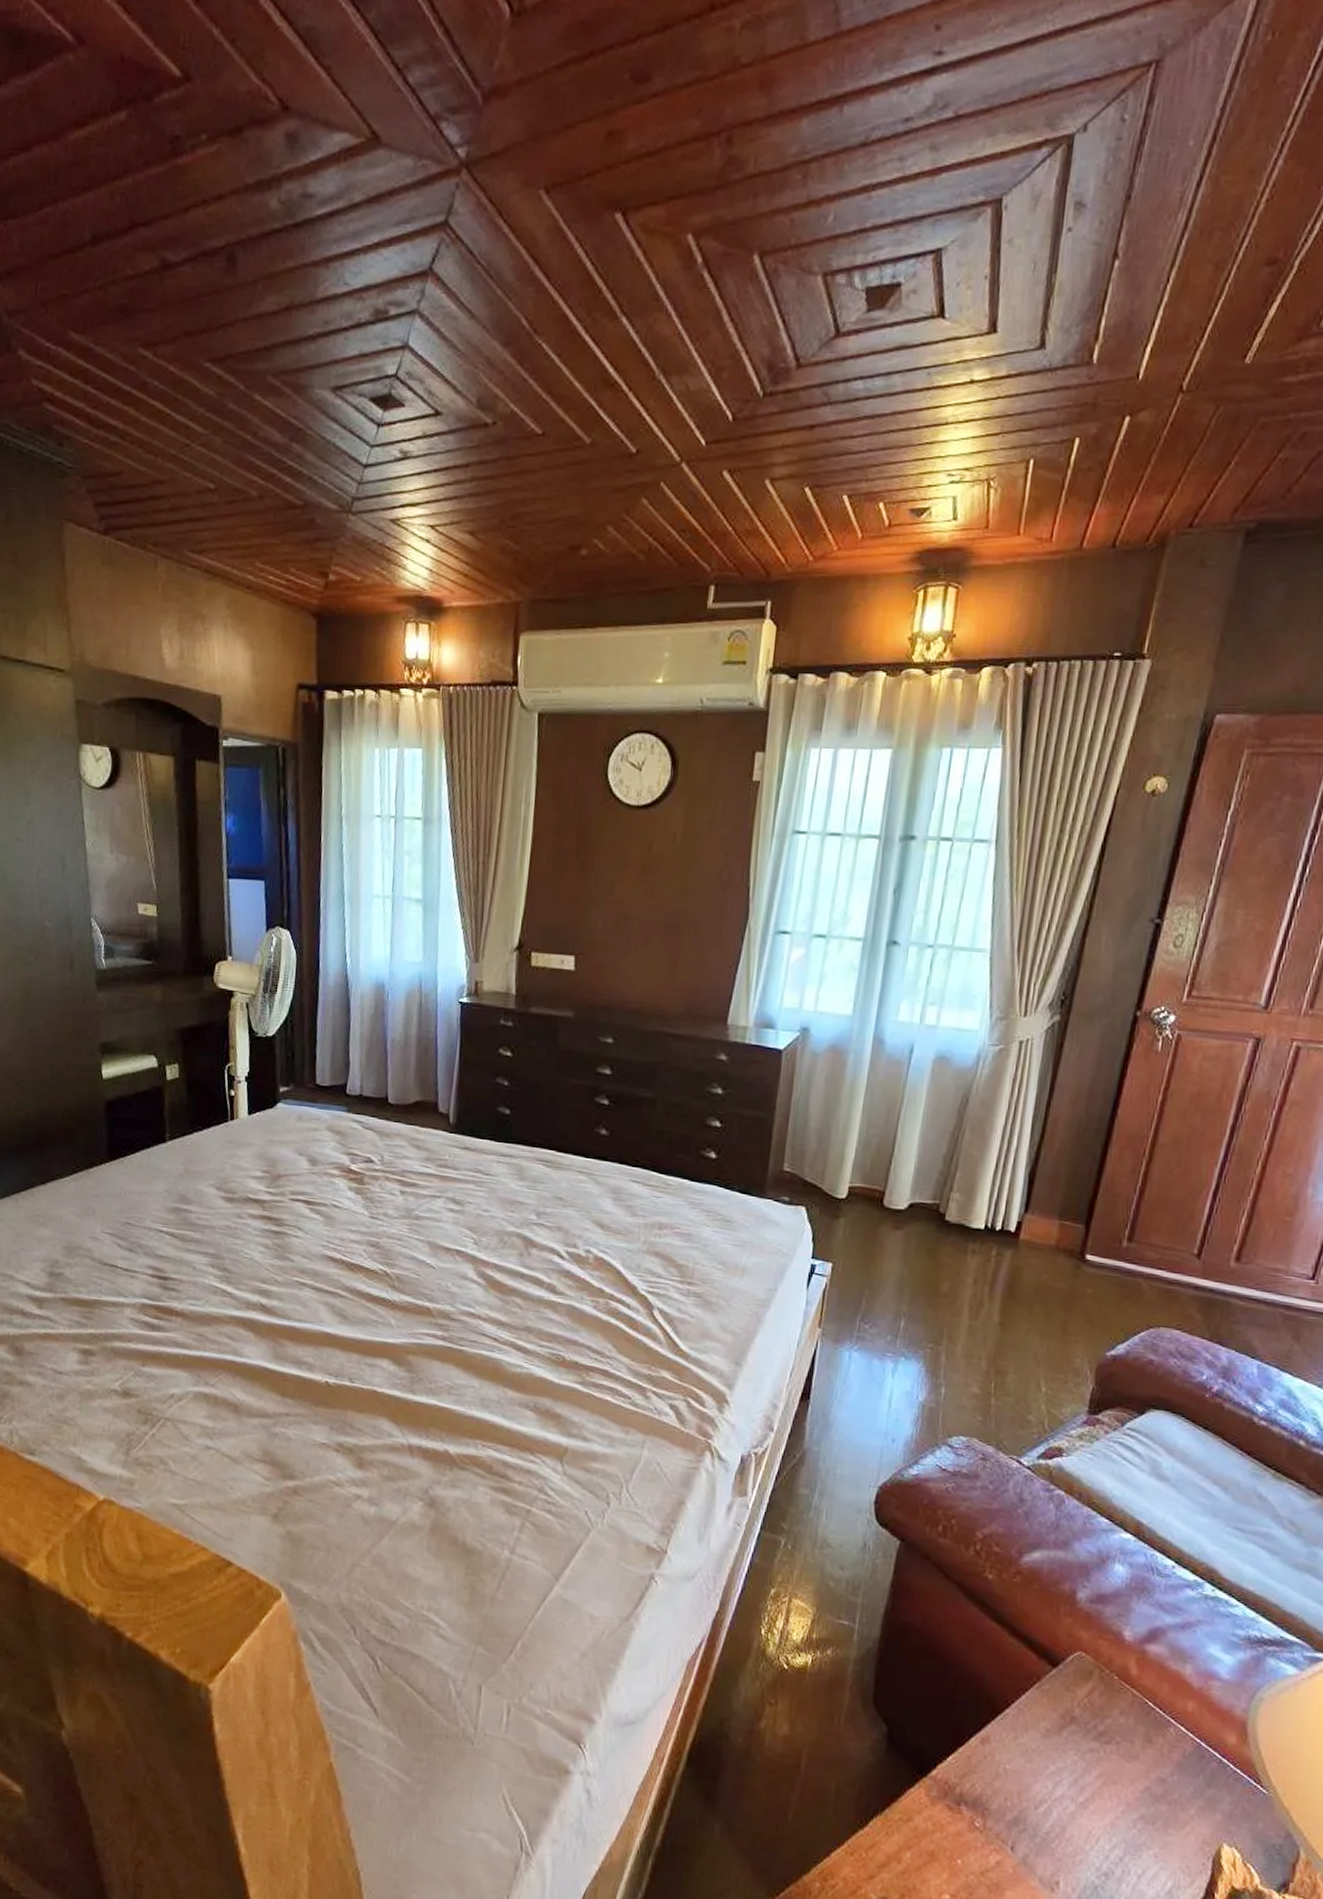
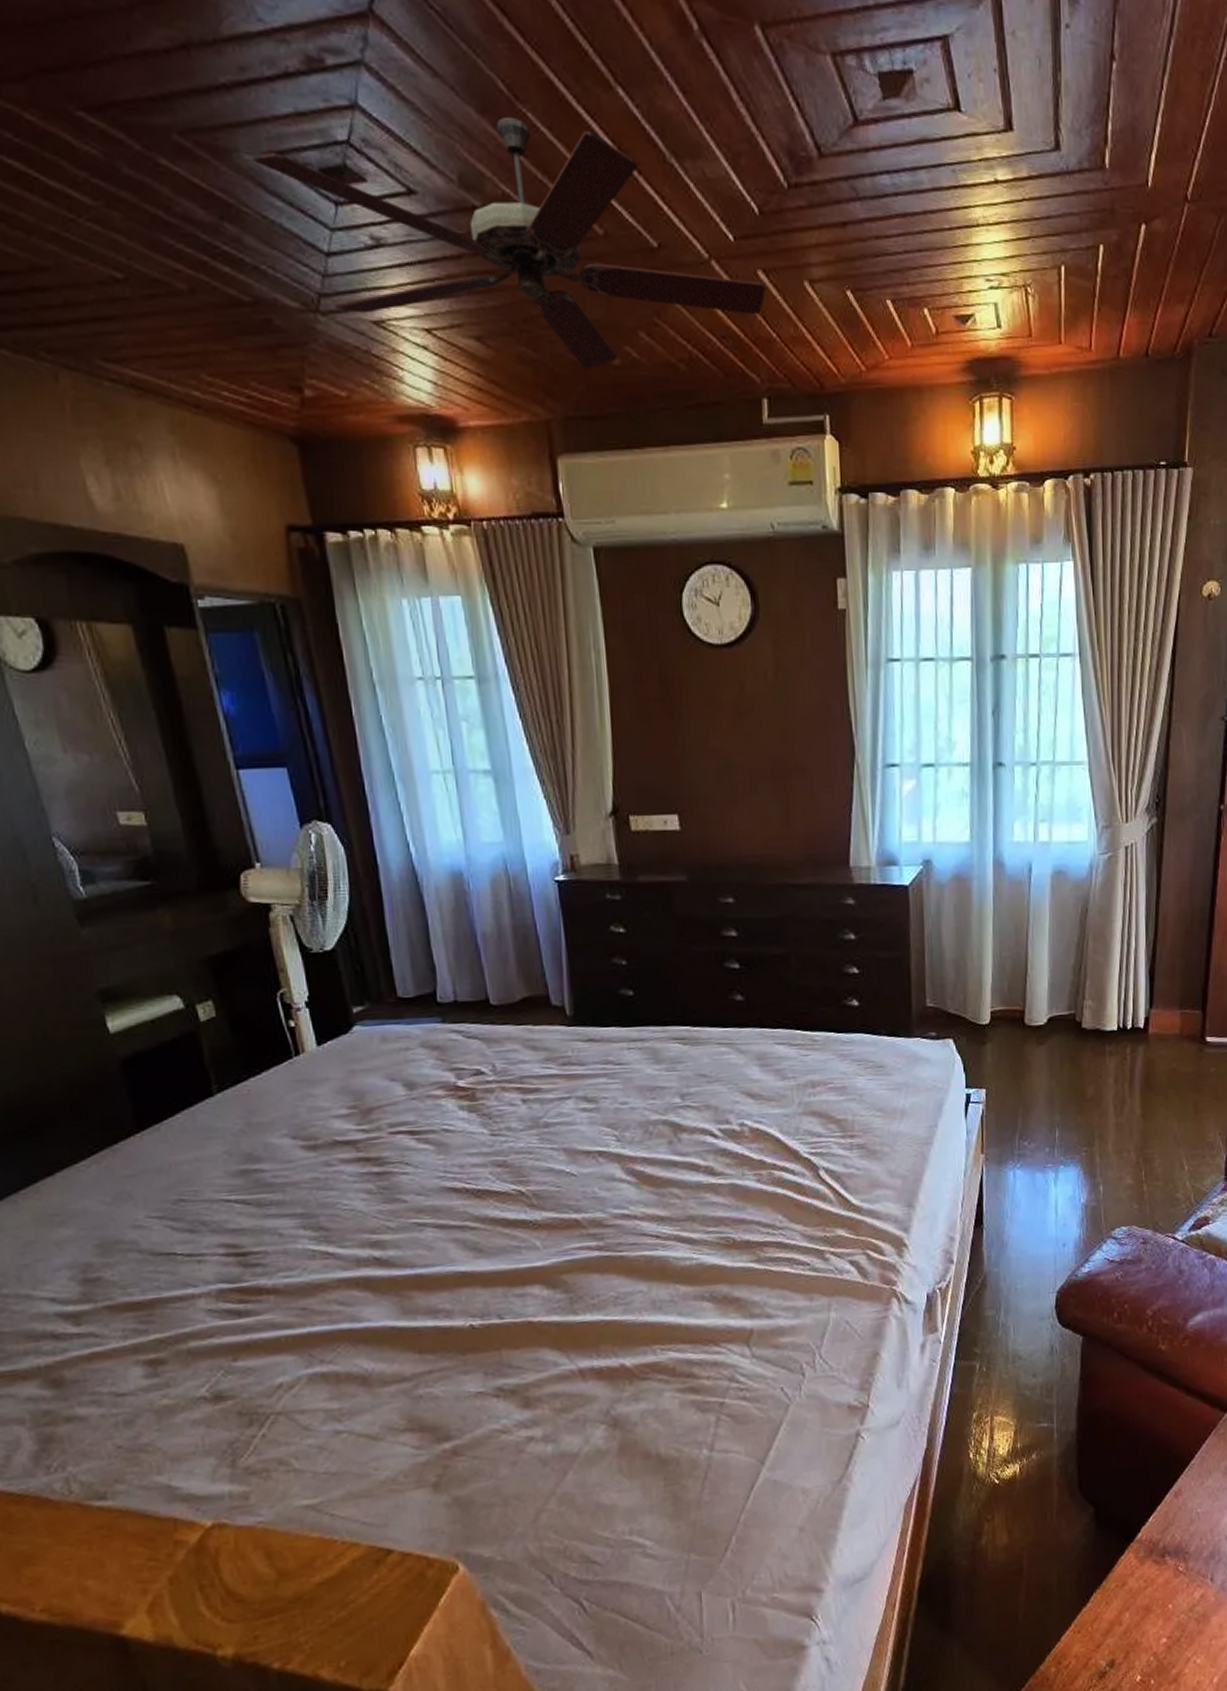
ceiling fan: none [322,347,729,559] -> present [252,116,766,369]

